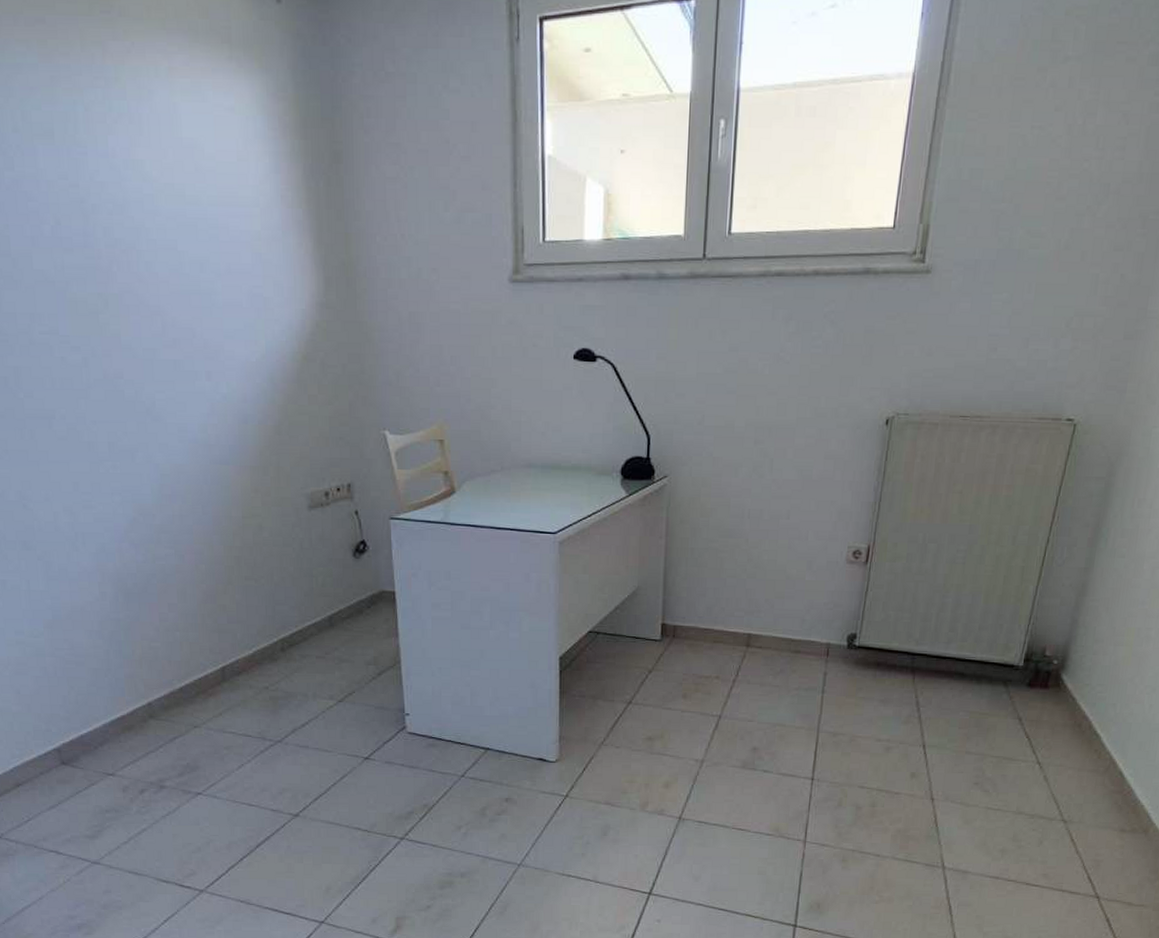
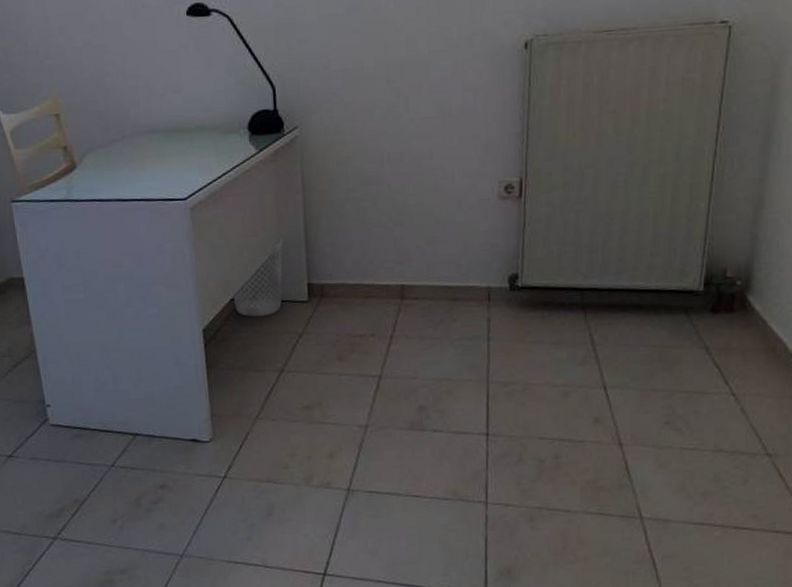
wastebasket: none [591,577,643,650] -> present [233,236,283,317]

